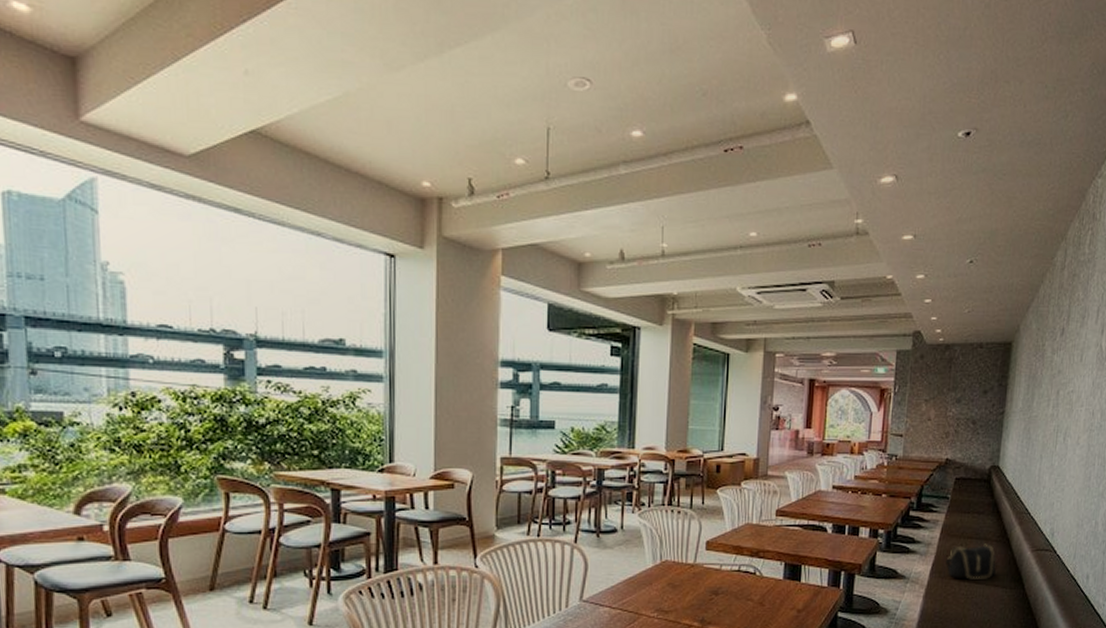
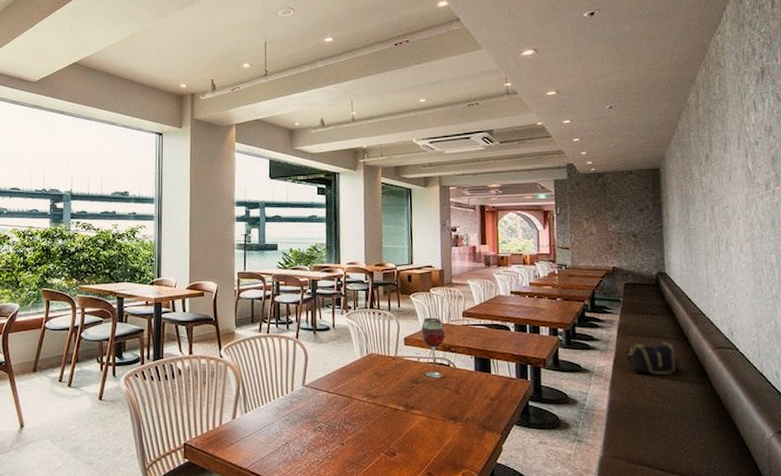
wineglass: none [725,517,754,589] -> present [420,317,445,378]

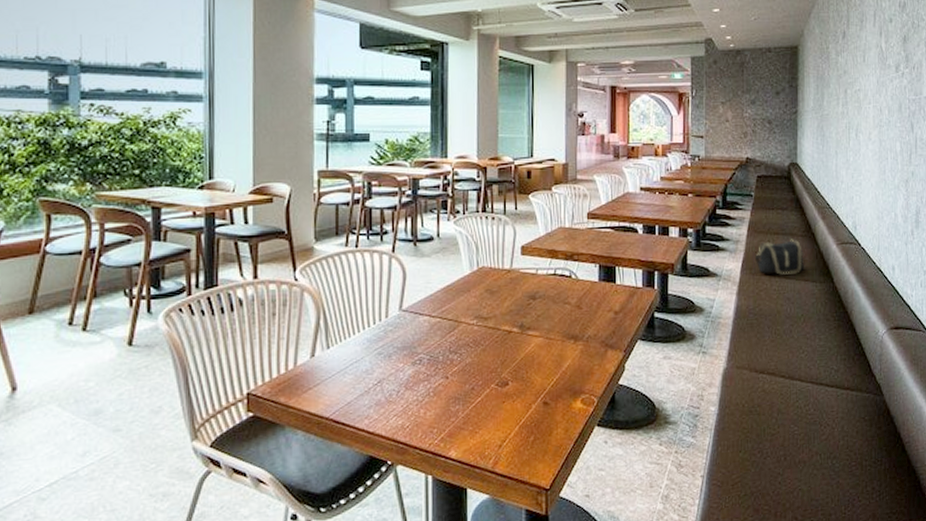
wineglass: present [420,317,445,378] -> none [540,221,567,293]

